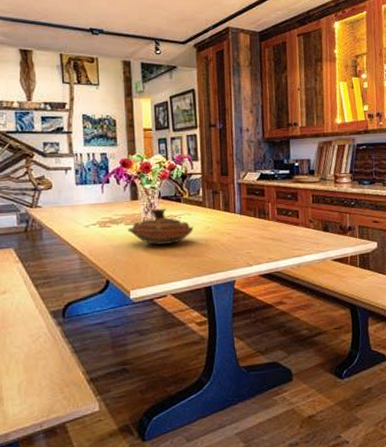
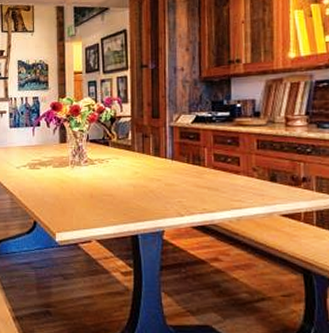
decorative bowl: present [128,208,194,245] -> none [56,151,121,188]

